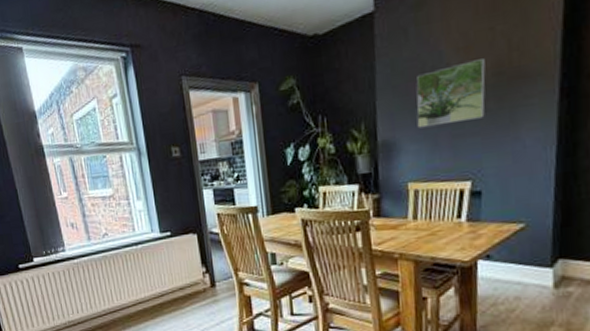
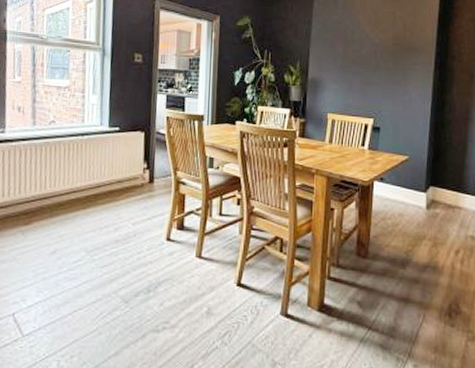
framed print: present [416,58,486,128] -> none [338,32,388,74]

